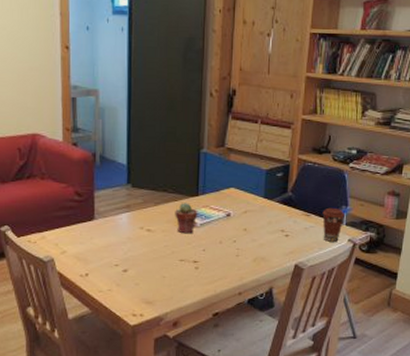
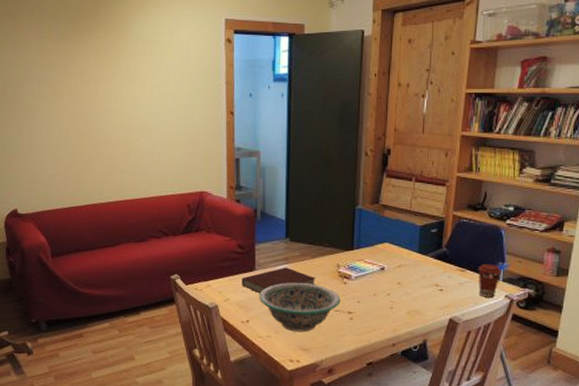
notebook: none [80,215,160,245] -> present [241,267,316,294]
decorative bowl: none [99,231,186,284] -> present [259,282,341,332]
potted succulent: present [175,203,198,234] -> none [330,256,353,286]

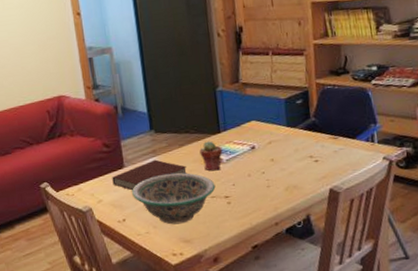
potted succulent: none [330,256,353,286] -> present [199,141,223,171]
coffee cup: present [478,263,501,298] -> none [350,127,375,162]

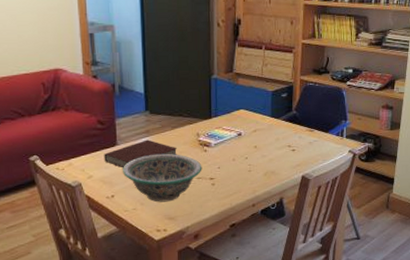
potted succulent: present [199,141,223,171] -> none [191,125,212,154]

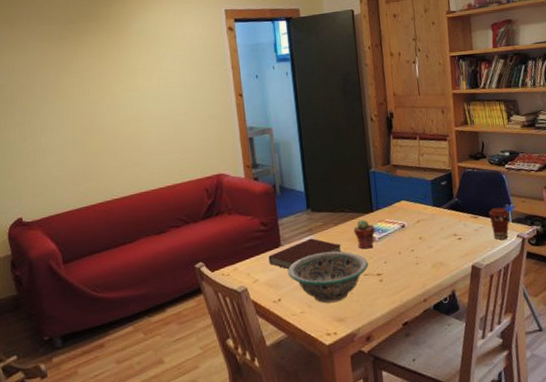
potted succulent: none [191,125,212,154] -> present [353,219,376,249]
coffee cup: none [324,122,344,154] -> present [488,207,510,240]

